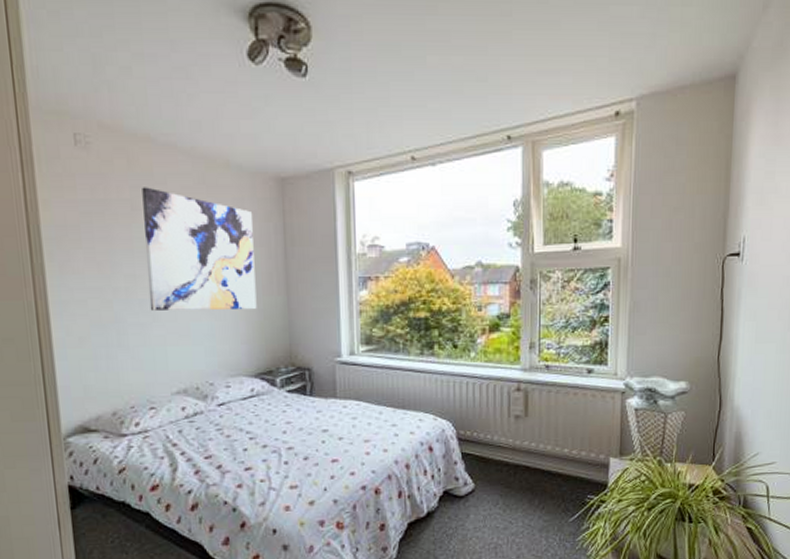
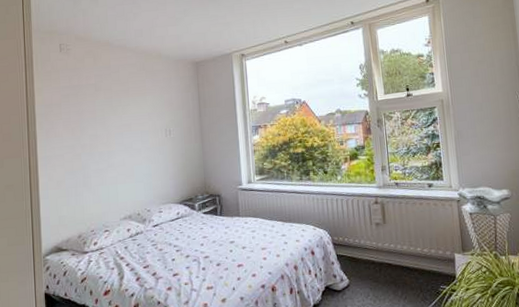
wall art: present [142,187,257,311] -> none [103,75,181,159]

